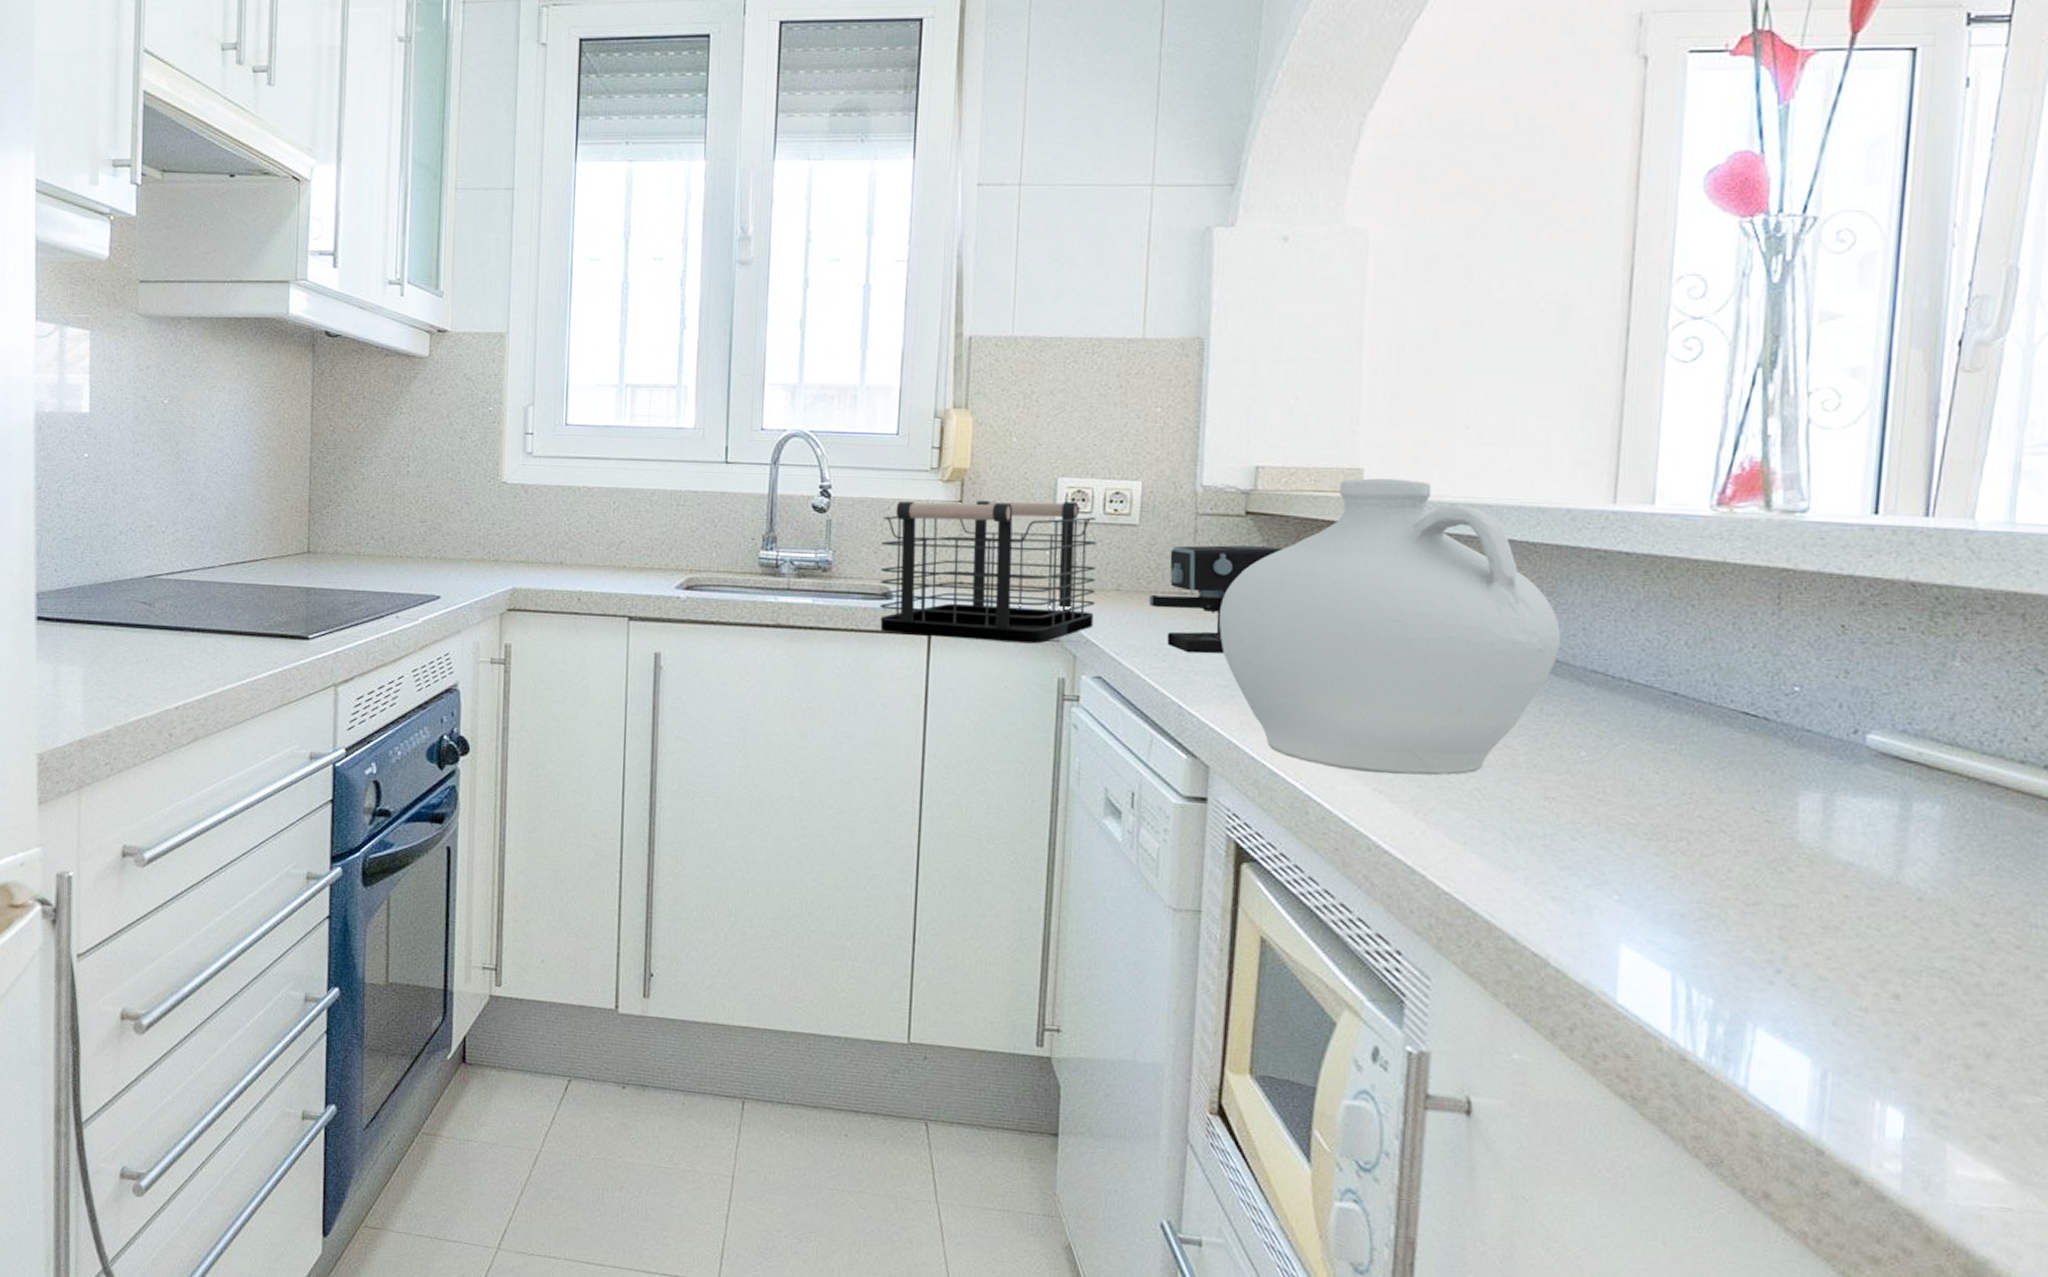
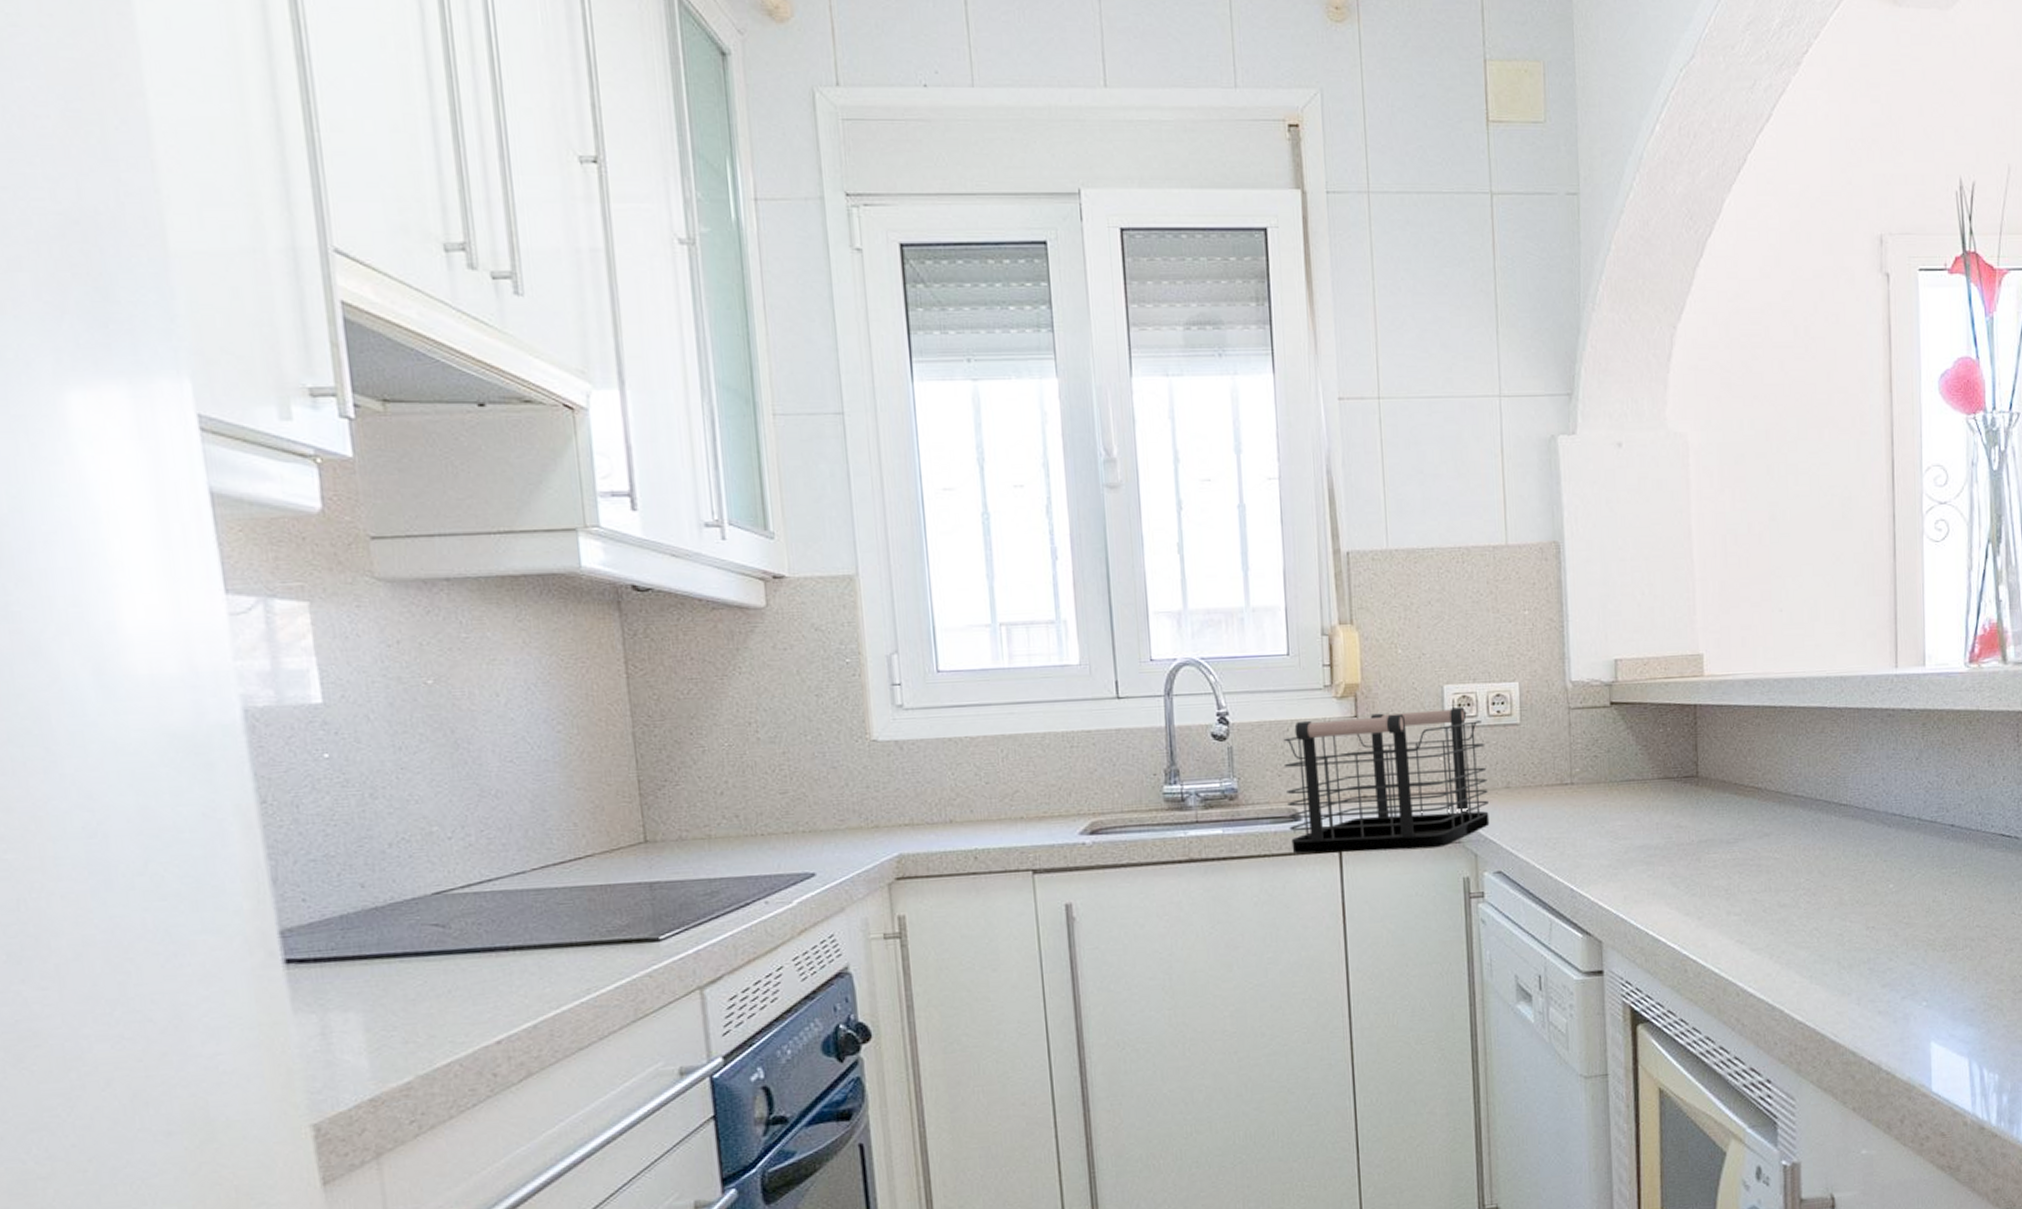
coffee maker: present [1148,545,1284,655] -> none [1535,732,1645,839]
ceramic jug: present [1218,478,1561,776] -> none [1596,661,1867,928]

